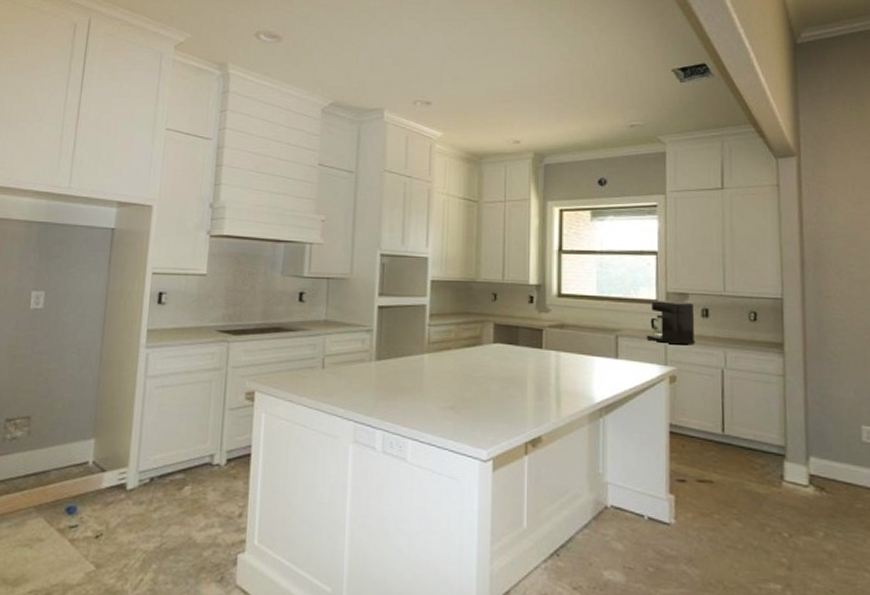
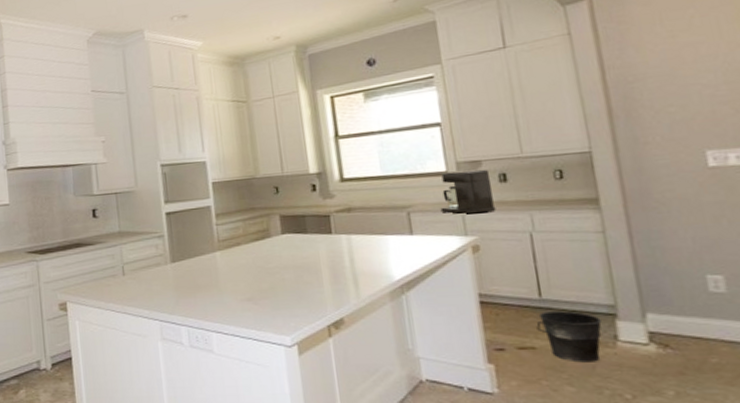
bucket: none [716,447,772,500] -> present [536,310,602,363]

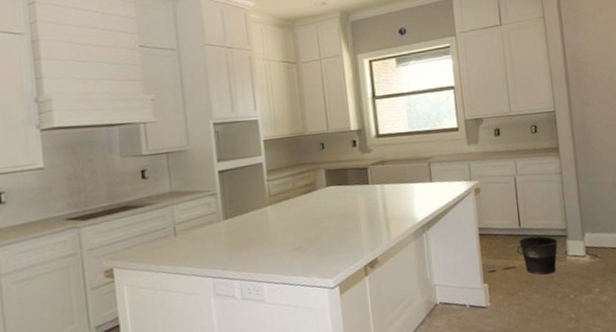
coffee maker: present [440,169,496,215] -> none [453,125,492,164]

